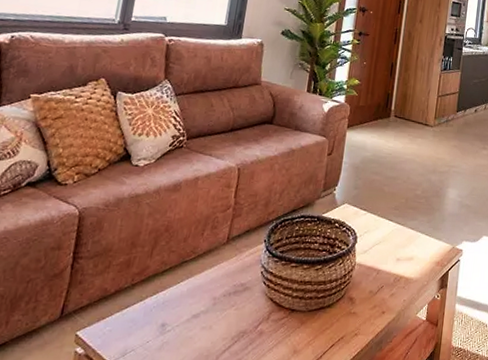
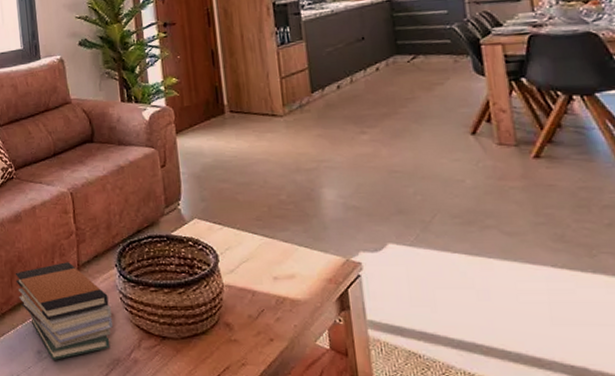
book stack: none [155,235,250,333] -> present [15,262,113,360]

